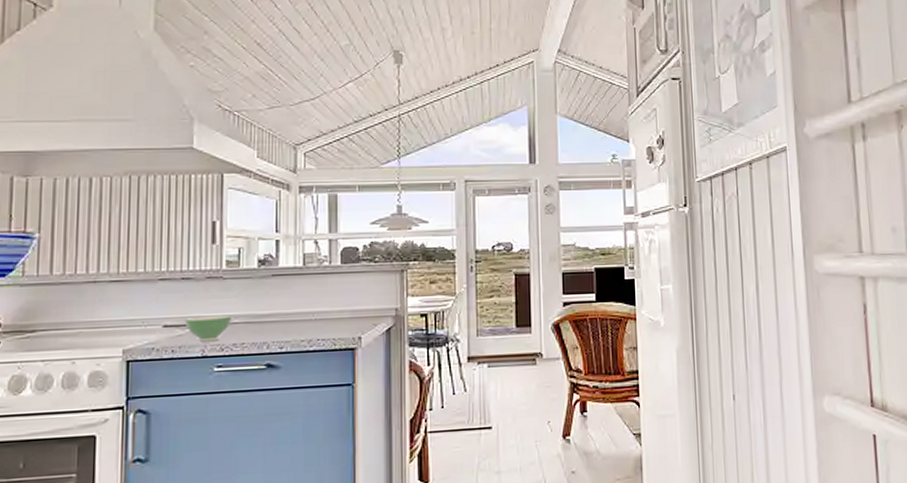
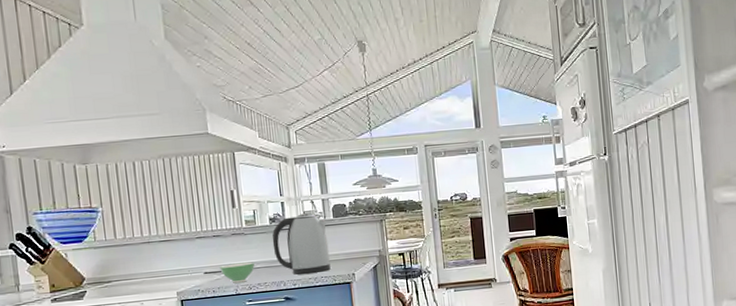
kettle: none [258,256,331,335] -> present [272,213,331,275]

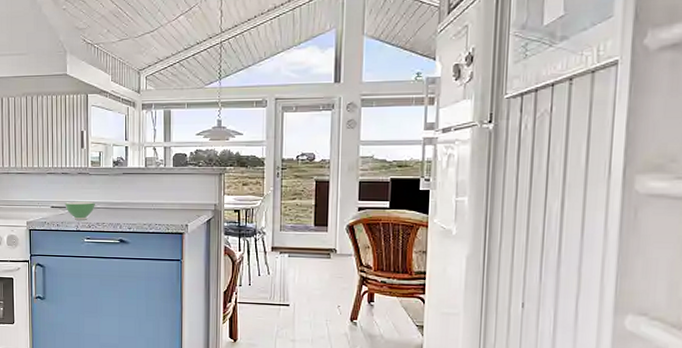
kettle: present [272,213,331,275] -> none [113,160,166,219]

